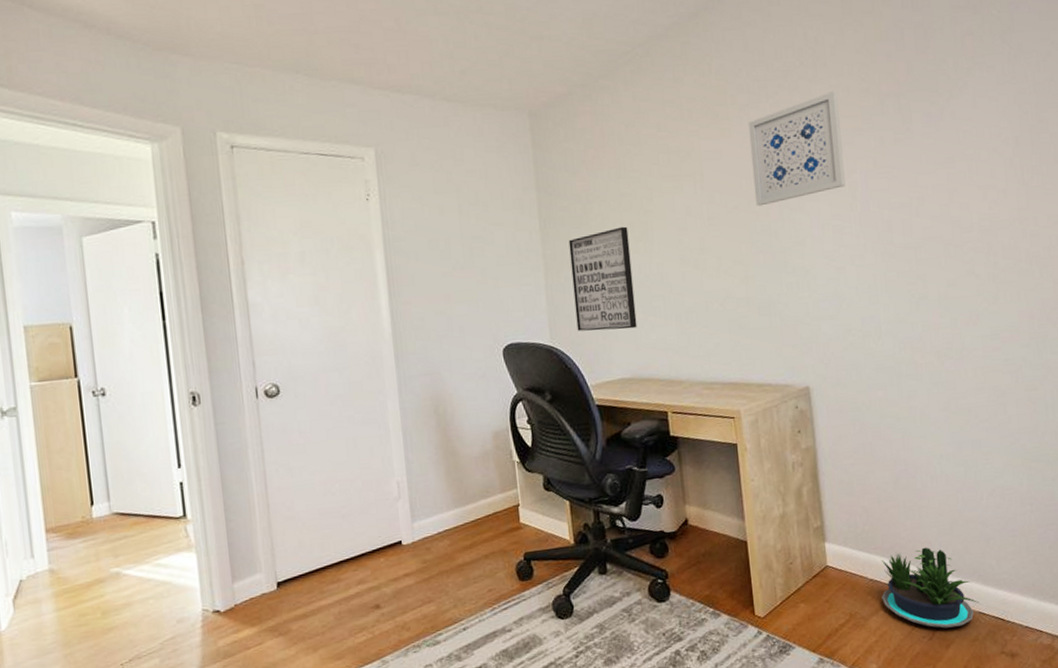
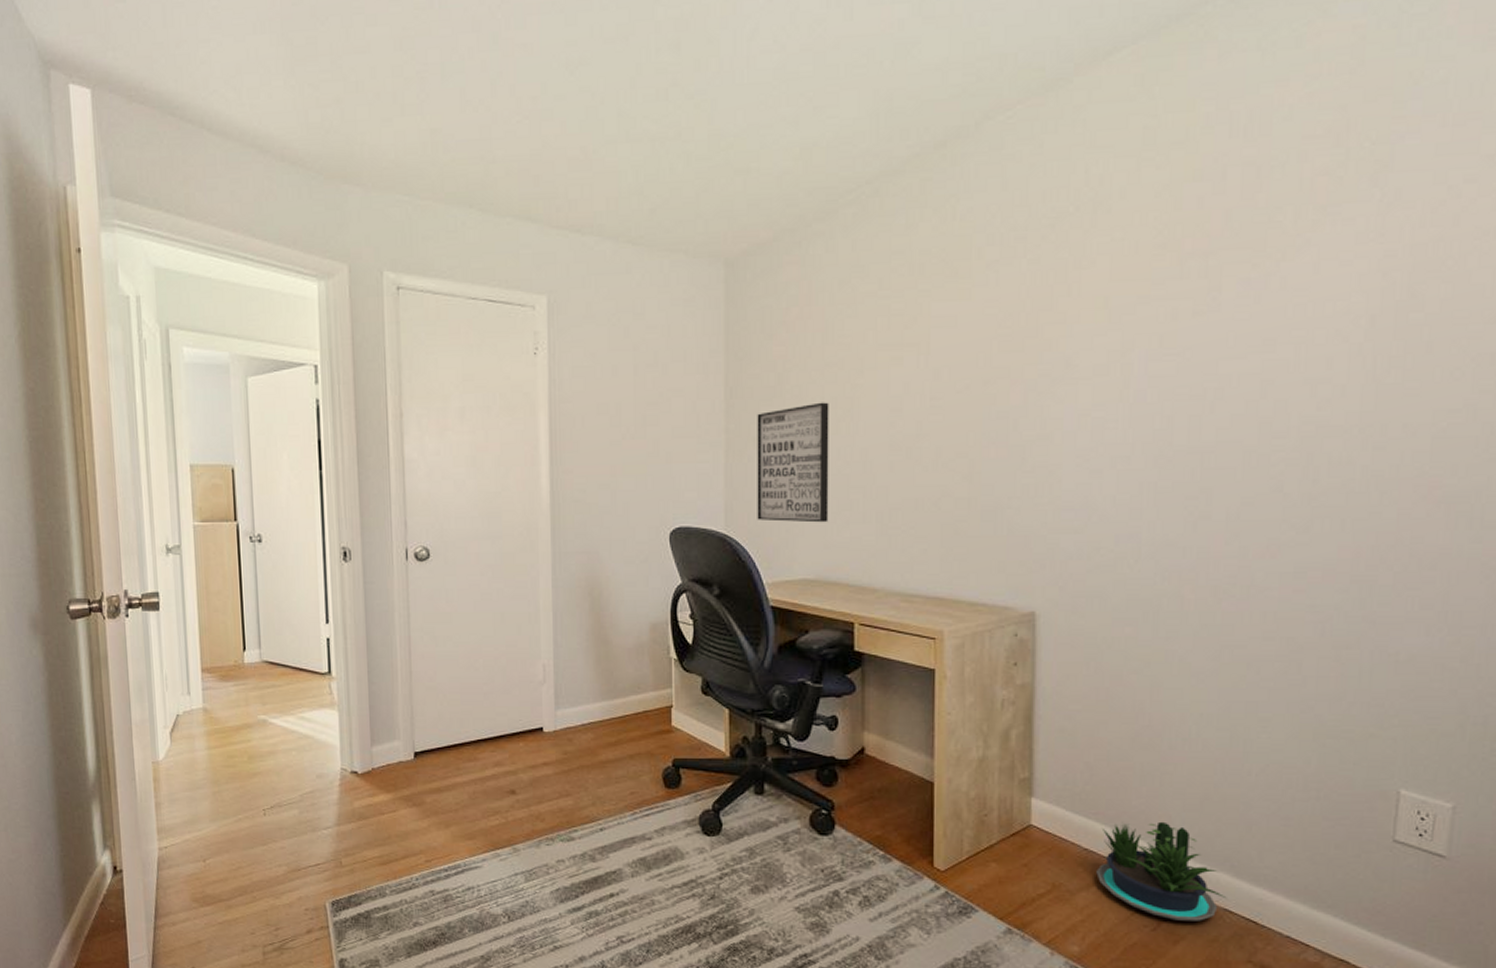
wall art: present [748,91,846,206] -> none [993,246,1121,388]

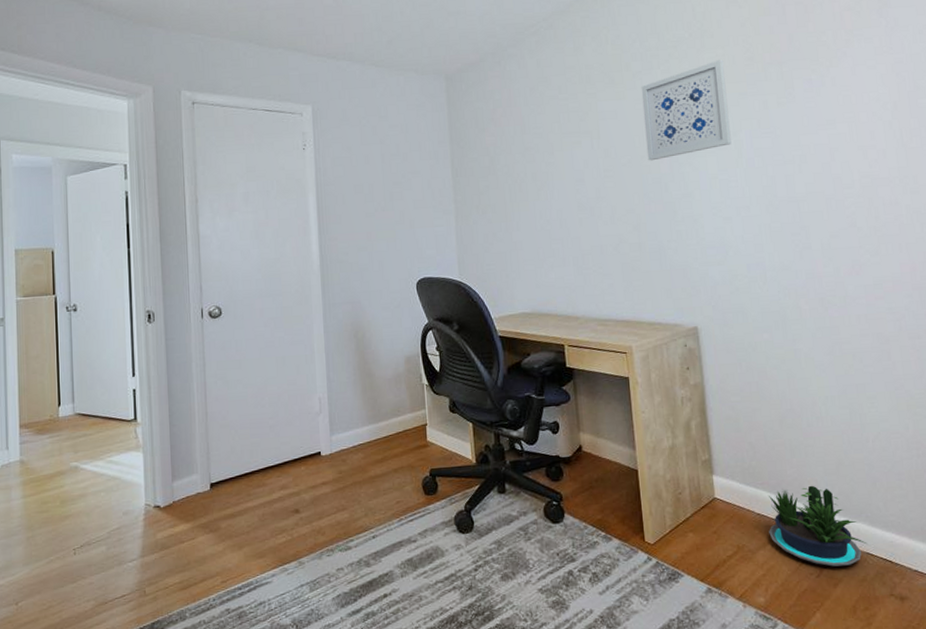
wall art: present [757,402,829,523] -> none [477,176,538,269]
wall art: none [993,246,1121,388] -> present [641,60,732,161]

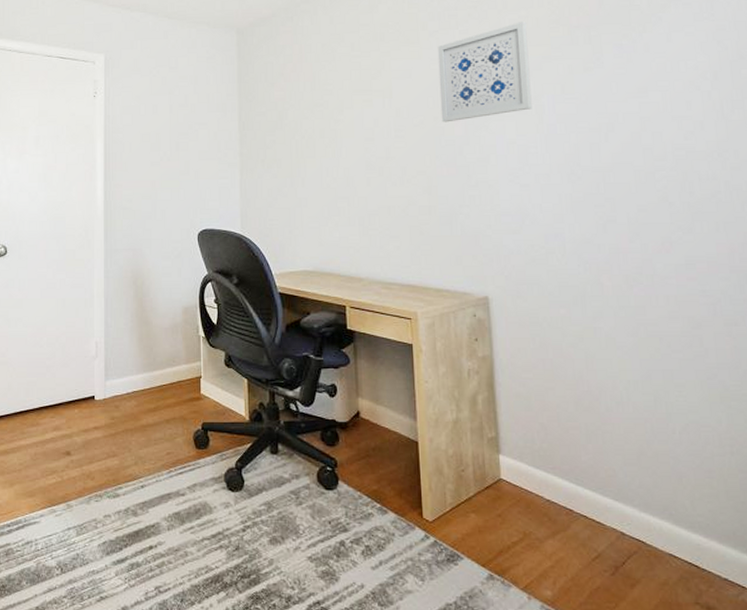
potted plant: present [769,485,867,567] -> none [559,474,670,566]

